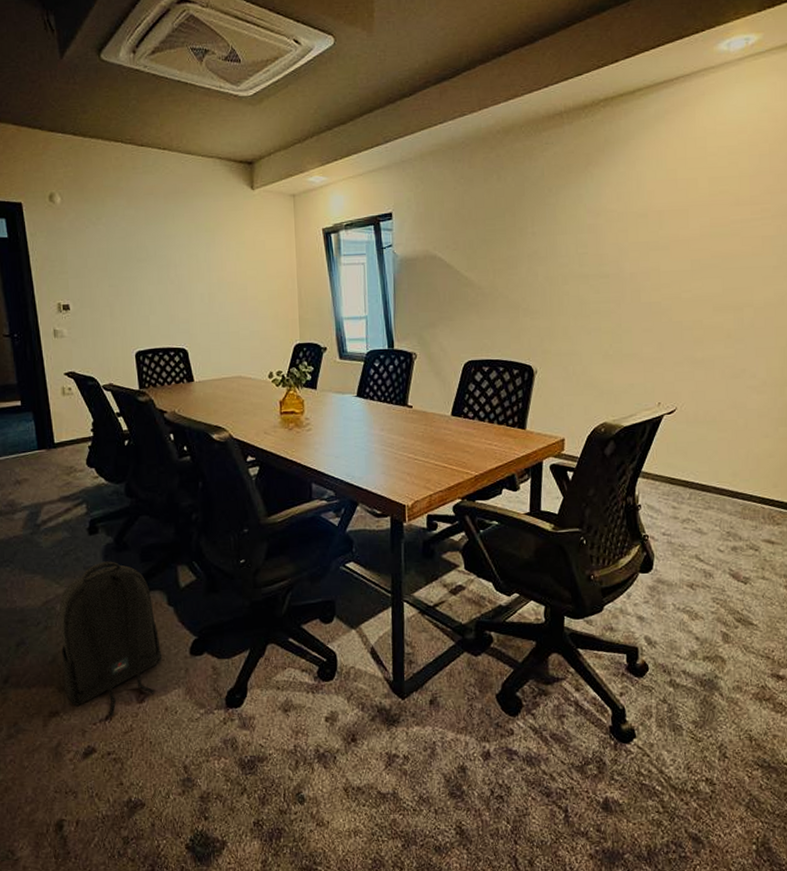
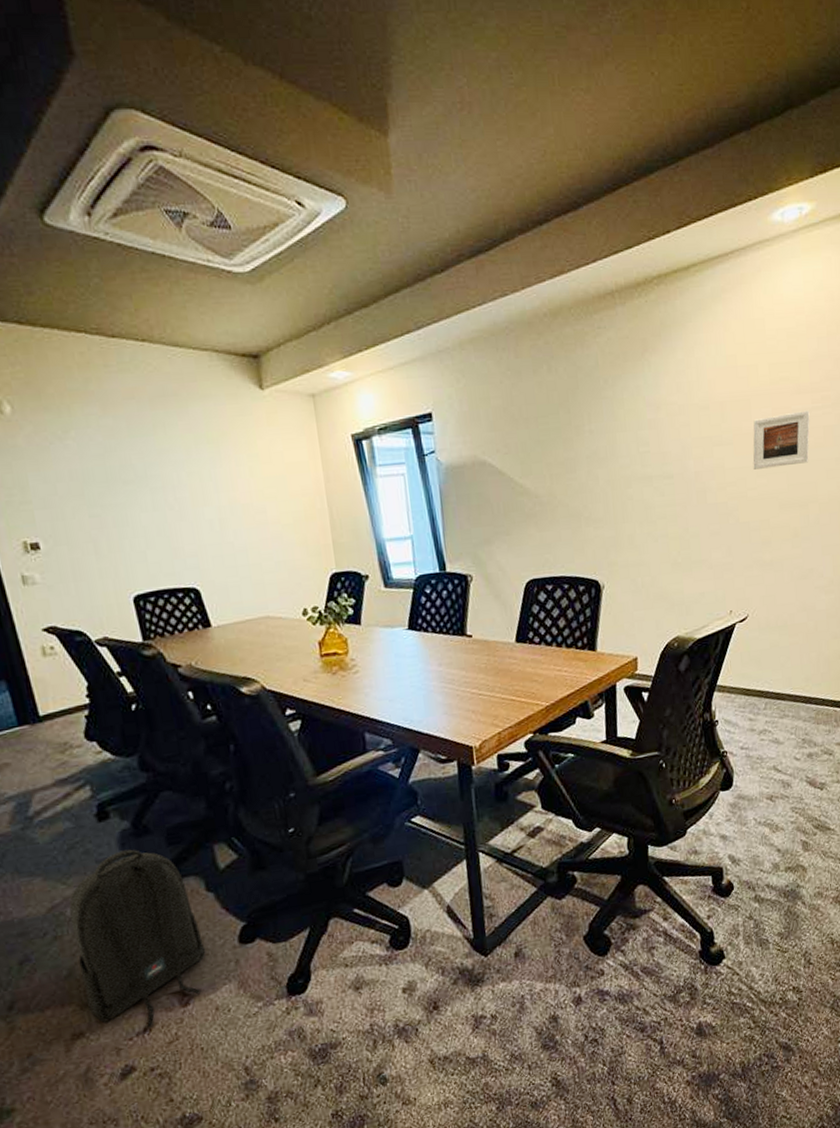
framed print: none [688,221,748,273] -> present [753,410,810,470]

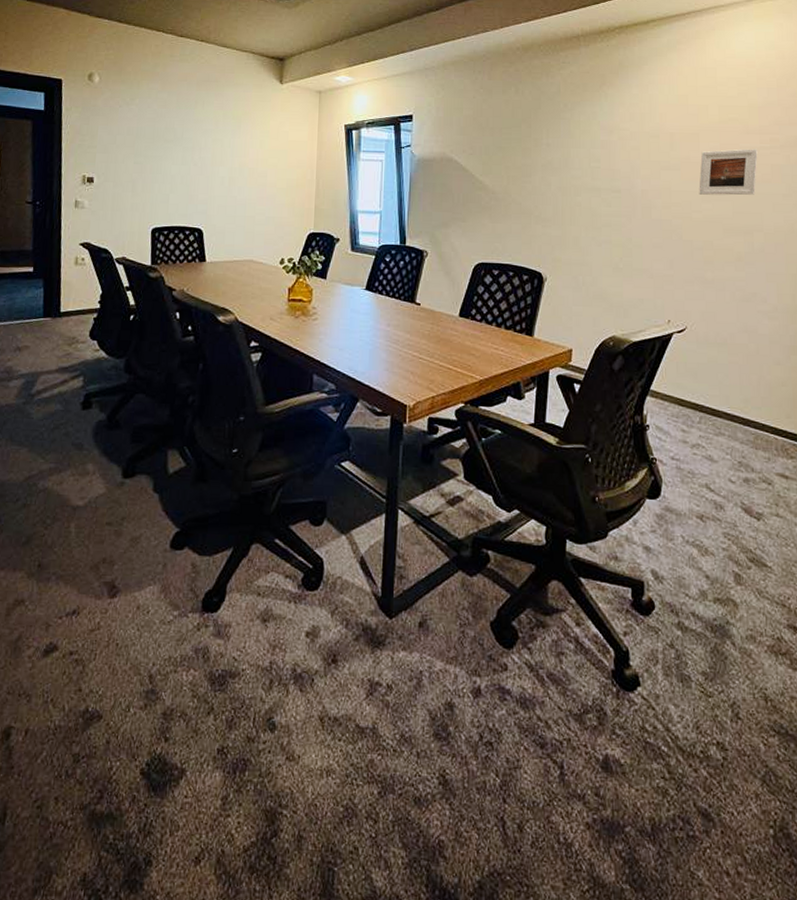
backpack: present [69,849,206,1028] -> none [34,439,141,611]

